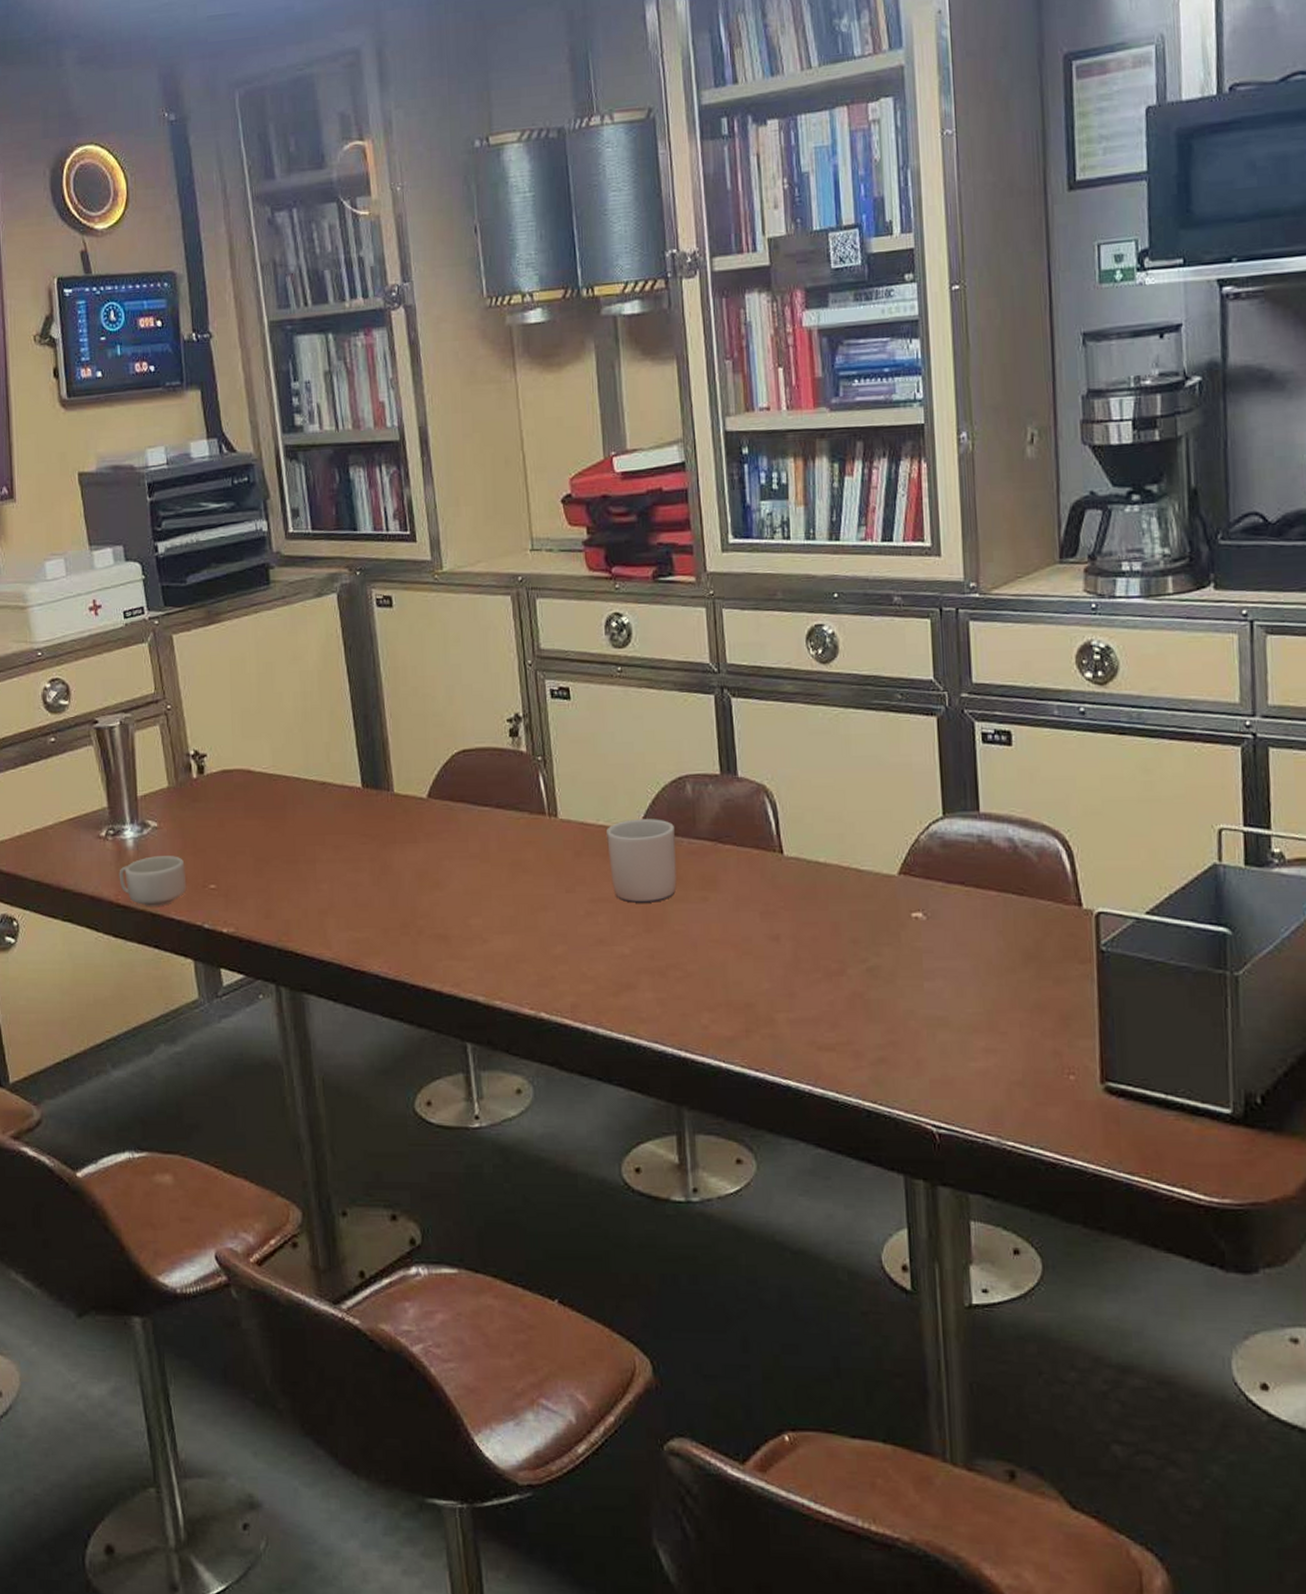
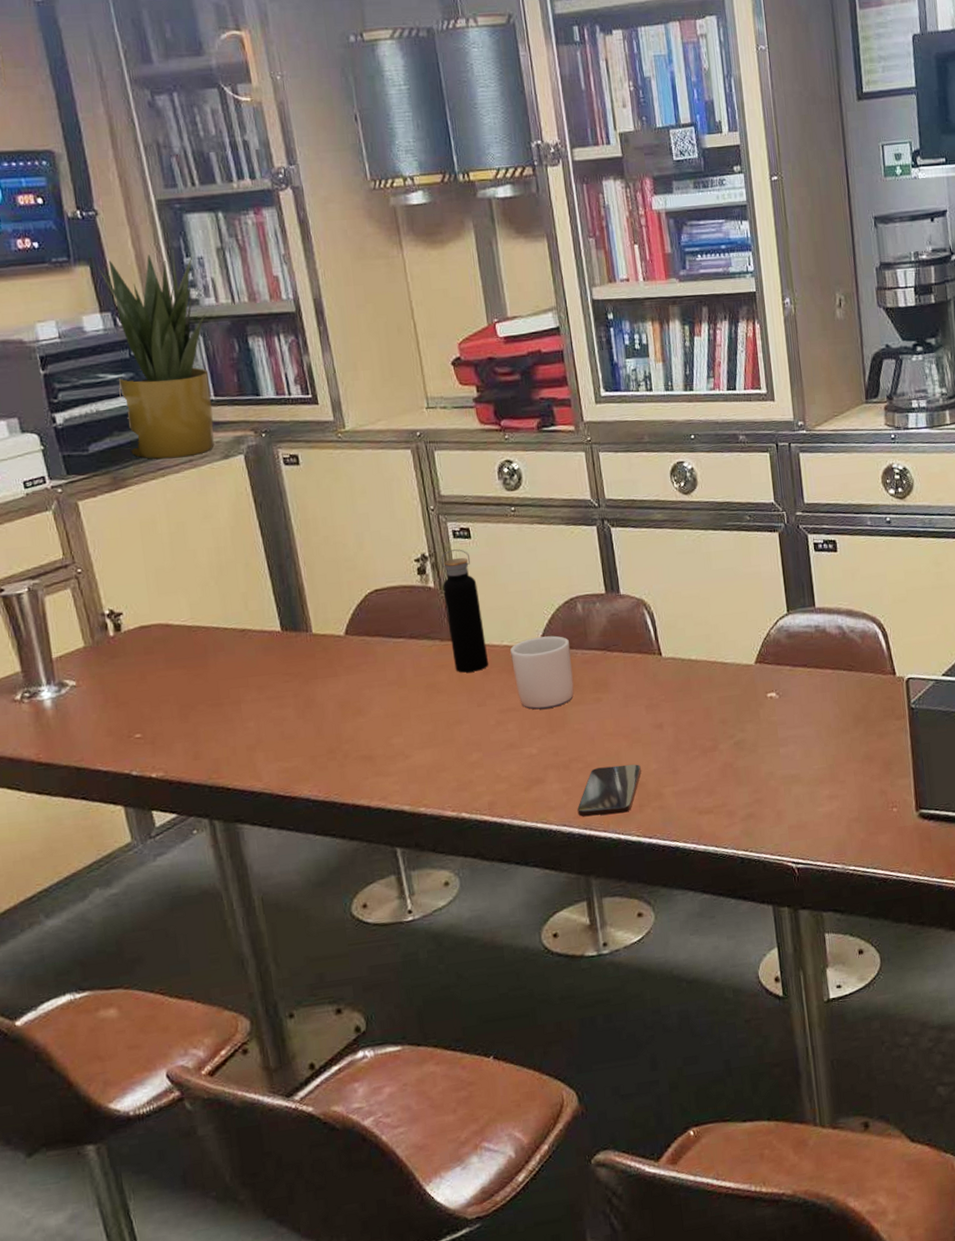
mug: present [119,856,187,907] -> none [38,711,112,762]
planter: none [206,373,309,594] -> present [96,249,215,459]
water bottle: none [535,711,582,852] -> present [440,549,489,673]
smartphone: none [672,979,751,1037] -> present [577,764,641,817]

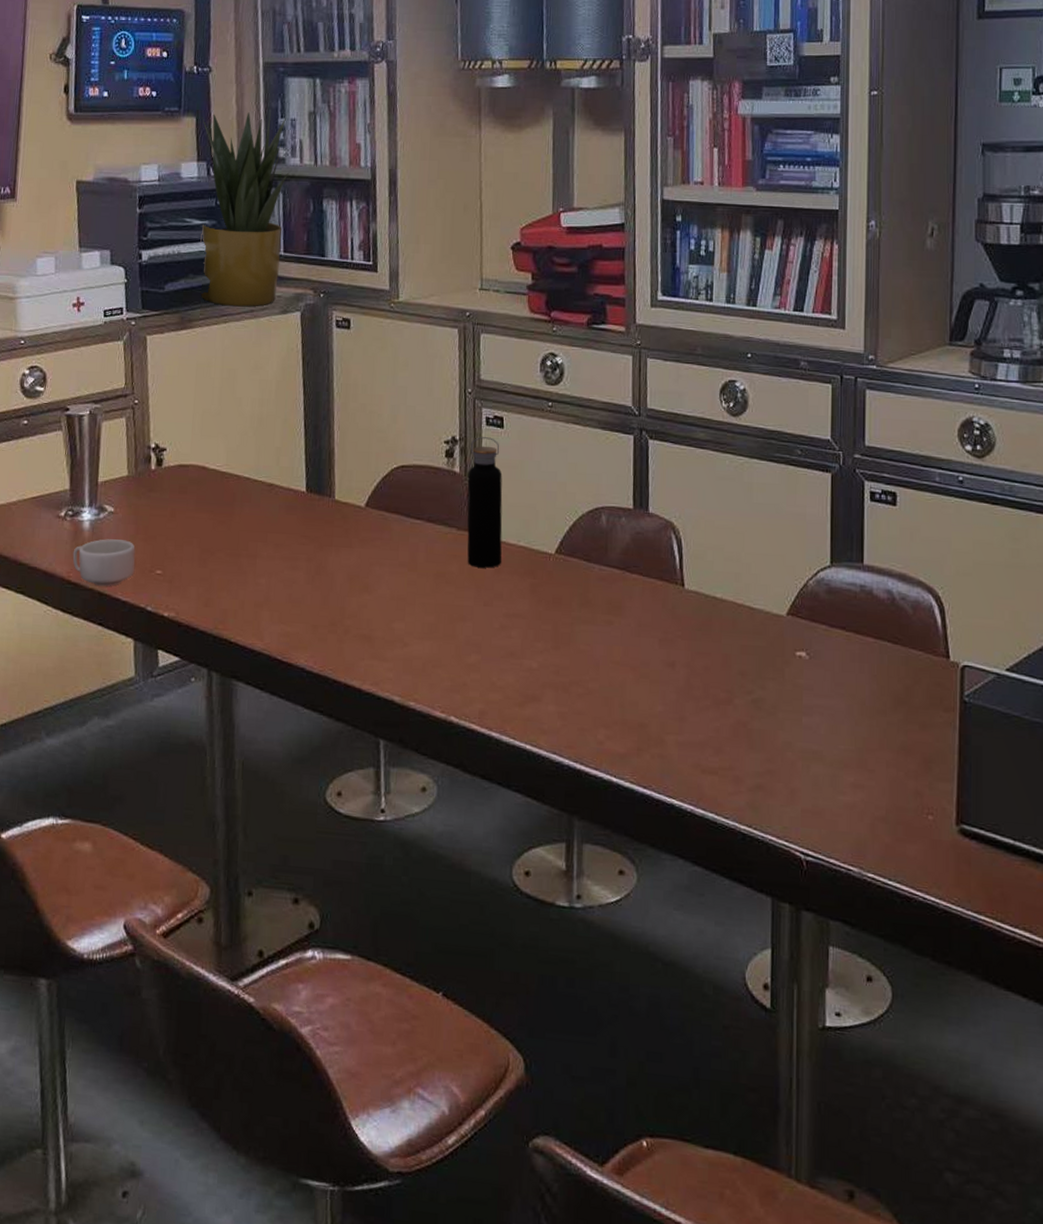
mug: none [38,711,112,762] -> present [72,539,136,587]
mug: present [510,635,574,710] -> none [525,543,589,622]
smartphone: present [577,764,641,817] -> none [570,697,645,754]

